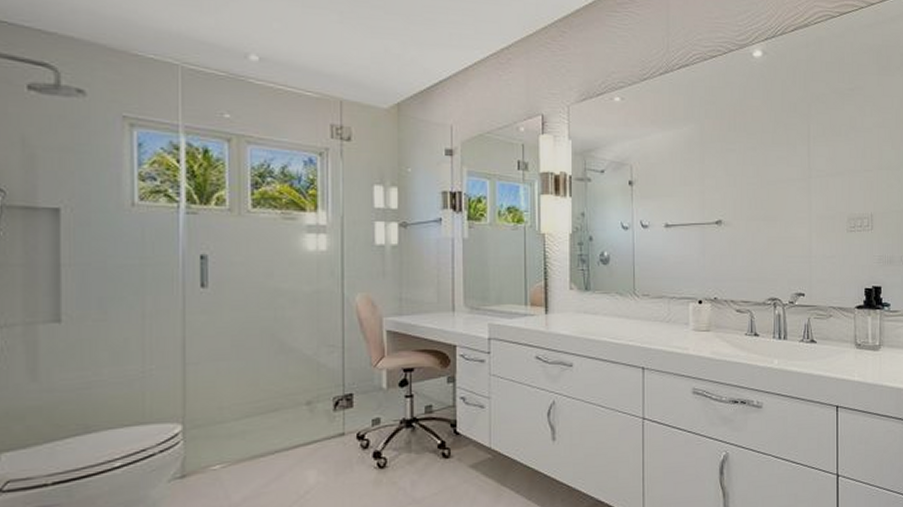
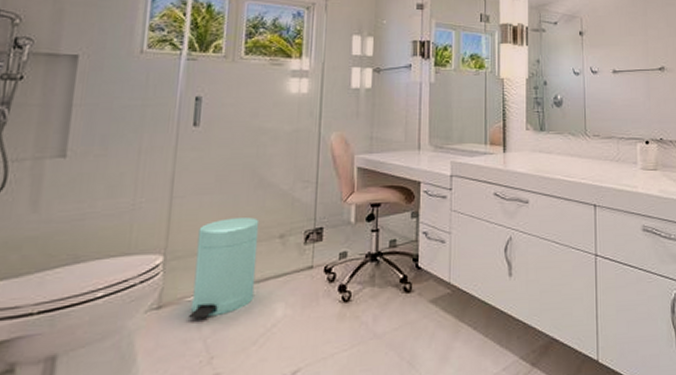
trash can: none [214,384,284,487] -> present [187,217,260,319]

